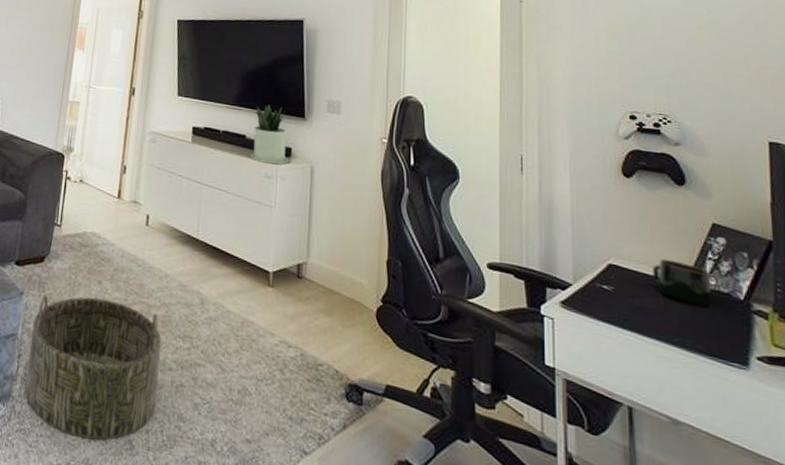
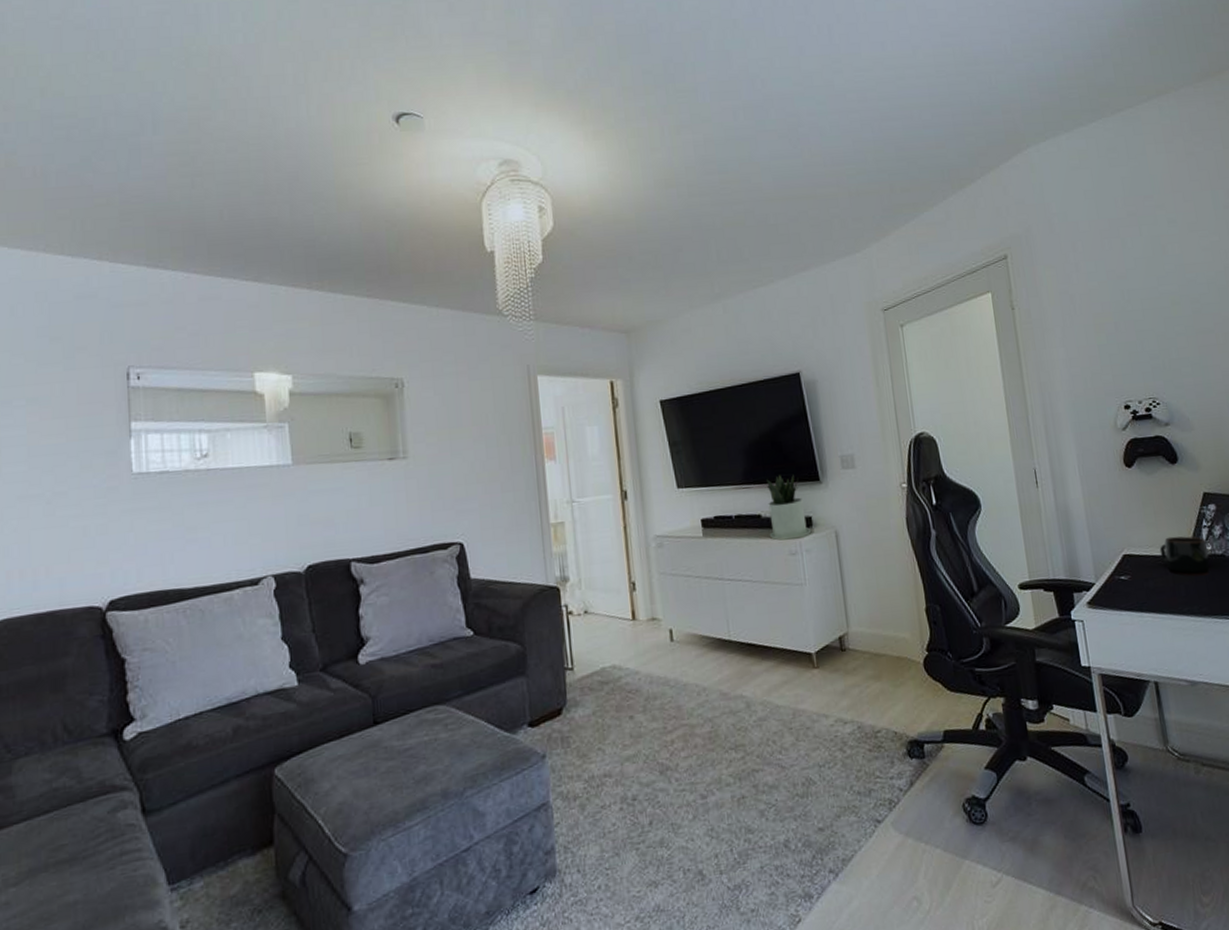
basket: present [25,294,161,440] -> none [564,732,720,888]

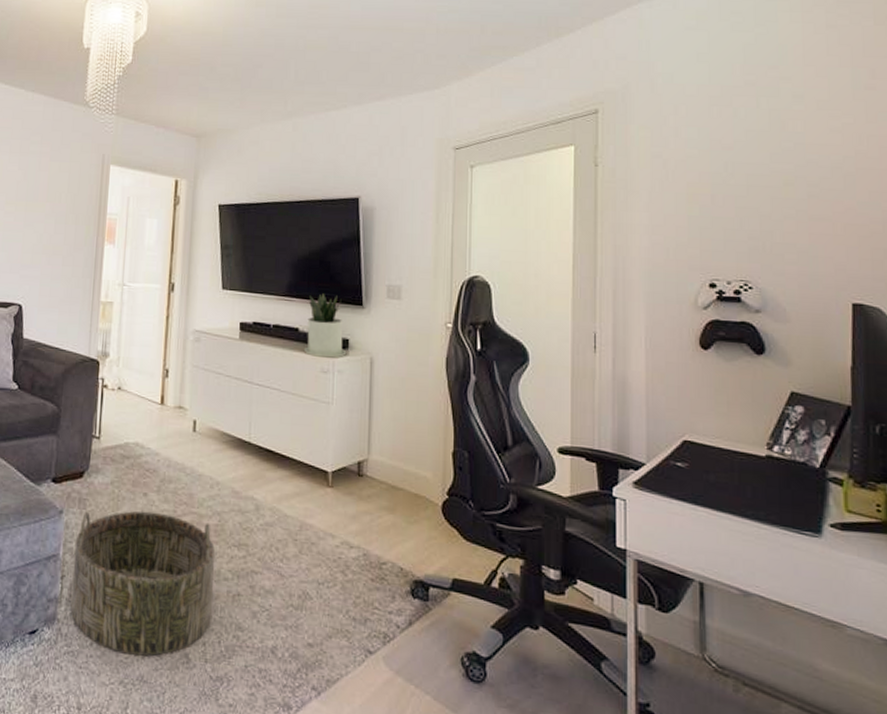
basket: none [564,732,720,888] -> present [70,511,215,656]
mug: present [1159,536,1210,577] -> none [727,431,787,481]

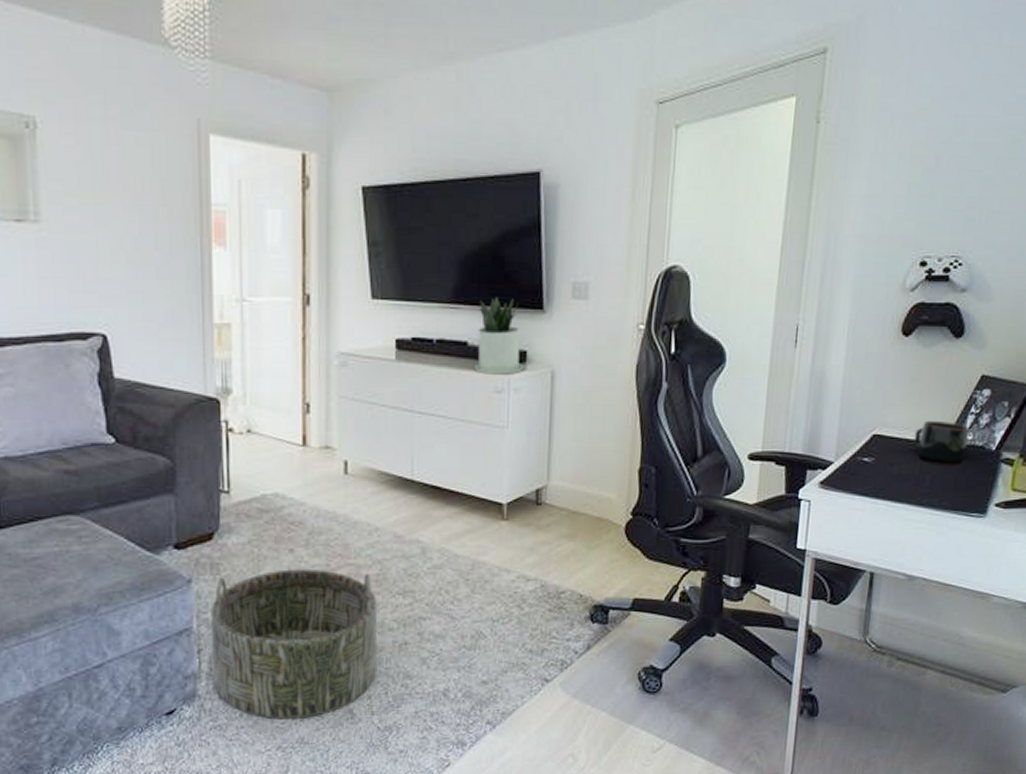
mug: none [727,431,787,481] -> present [913,420,970,467]

